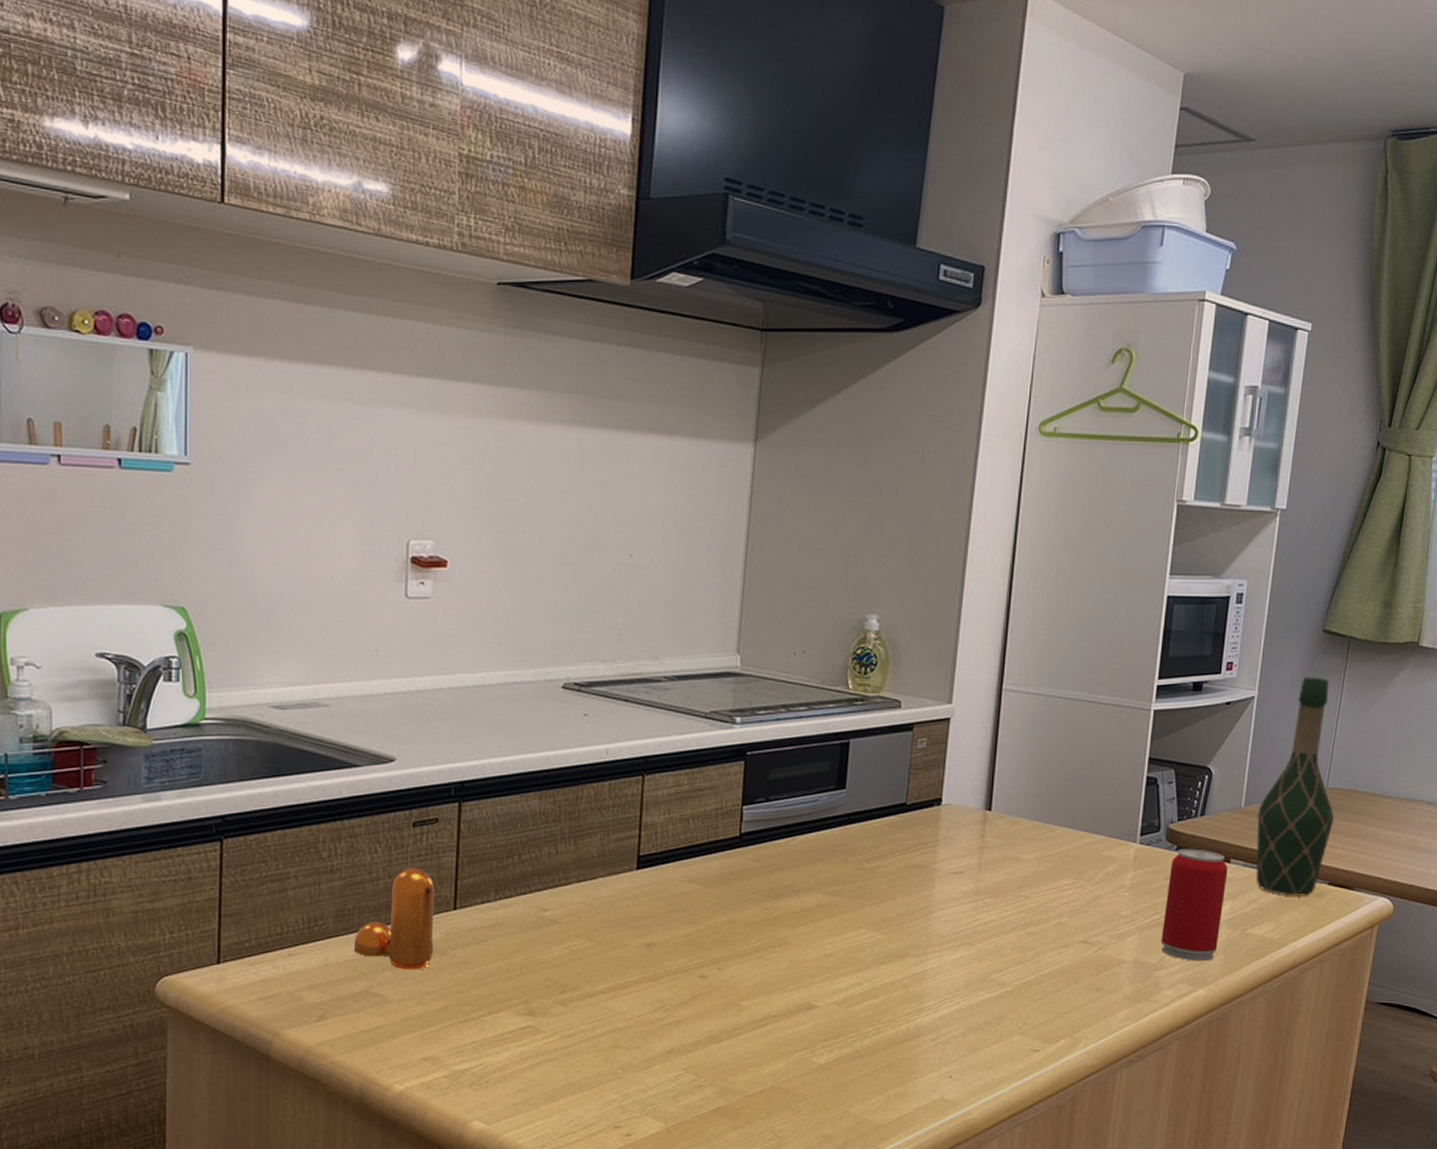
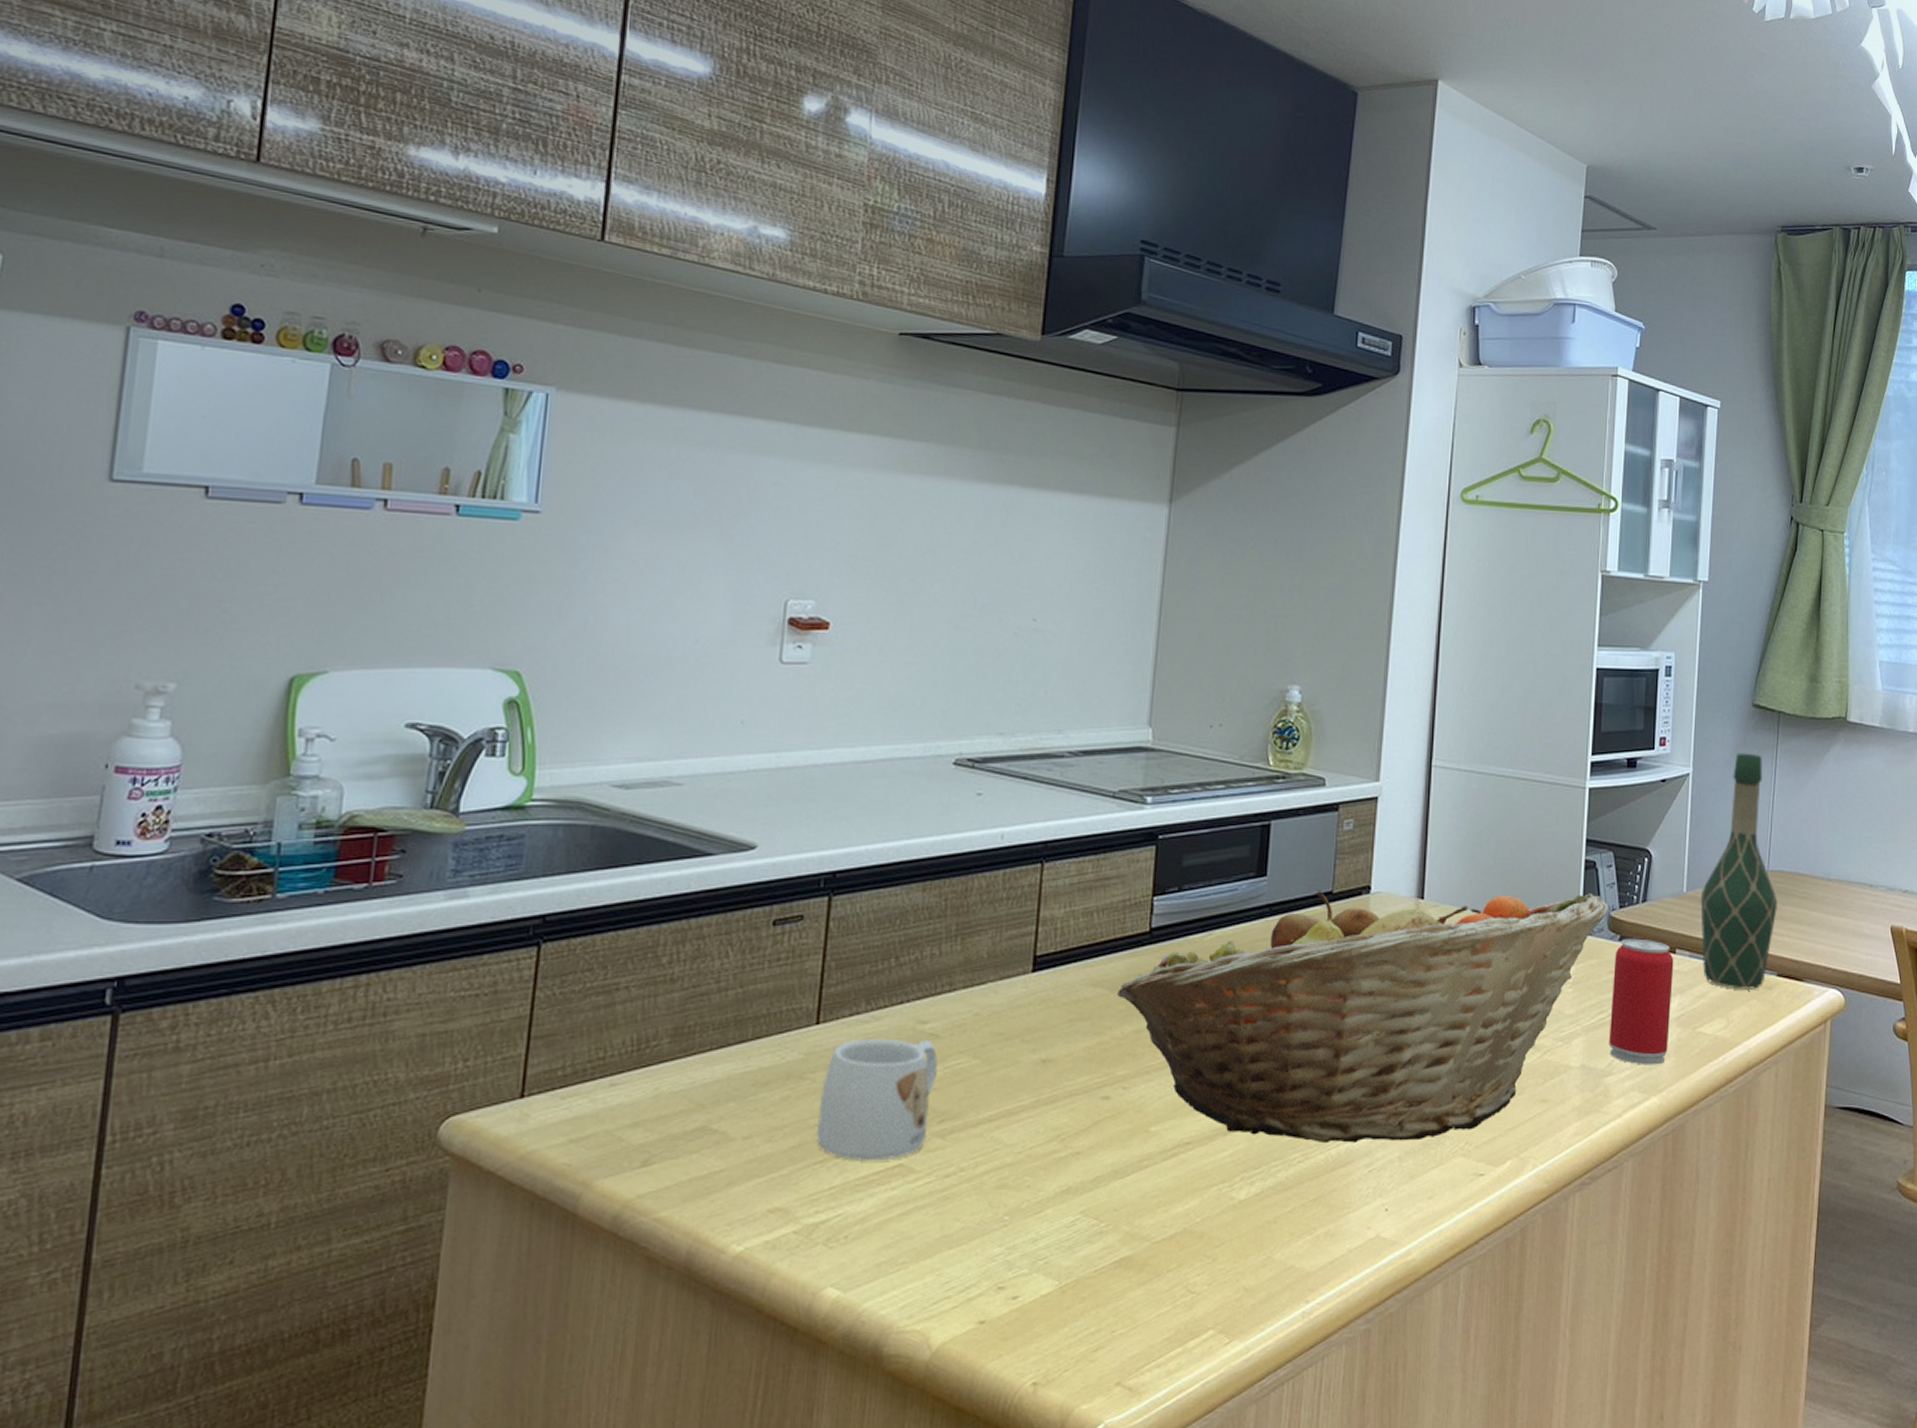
pepper shaker: present [354,868,435,970] -> none [693,974,796,1100]
mug: none [458,922,557,1021] -> present [816,1038,938,1160]
fruit basket: none [712,803,1168,1020] -> present [1117,891,1609,1144]

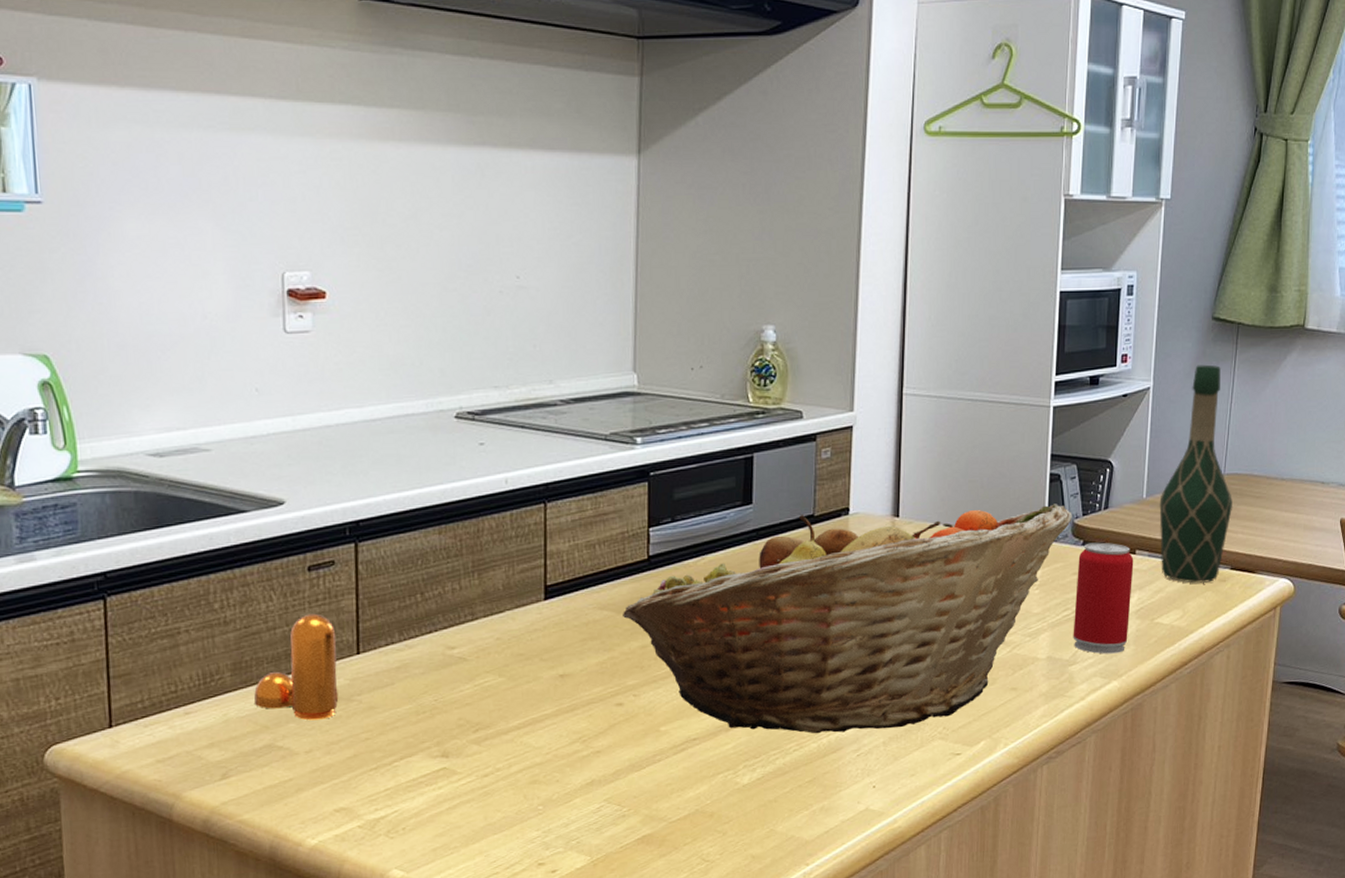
pepper shaker: none [693,974,796,1100] -> present [254,613,339,721]
mug: present [816,1038,938,1160] -> none [367,662,468,766]

